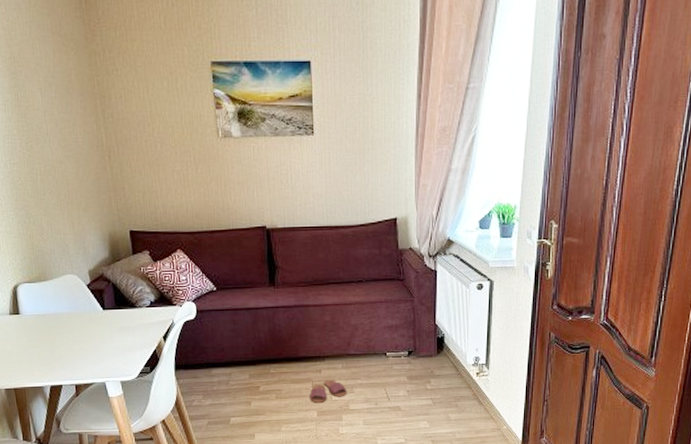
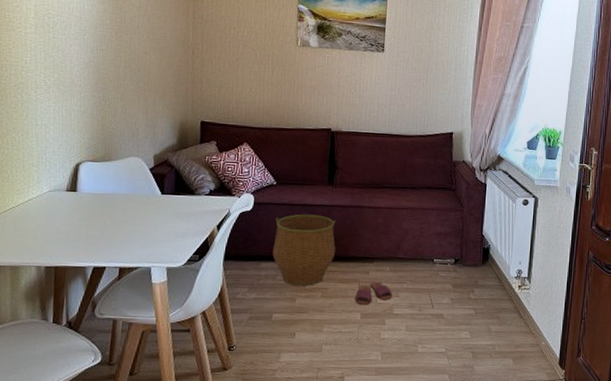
basket: none [220,317,286,389] -> present [272,214,336,286]

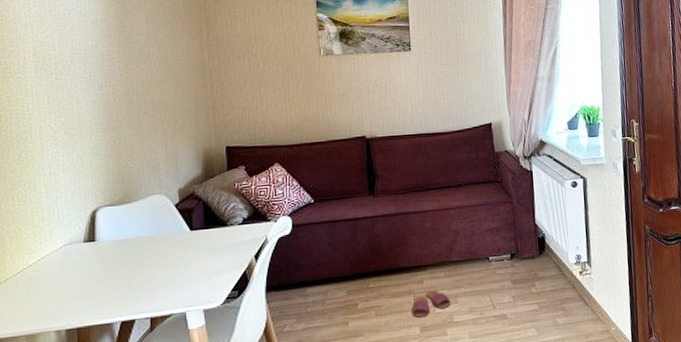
basket: present [272,214,336,286] -> none [317,228,386,308]

